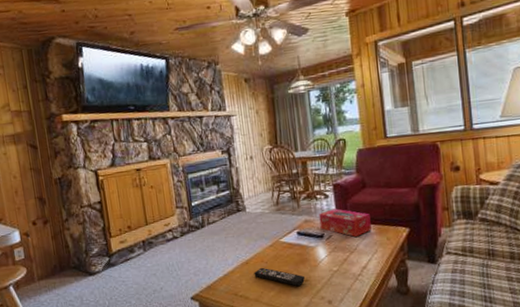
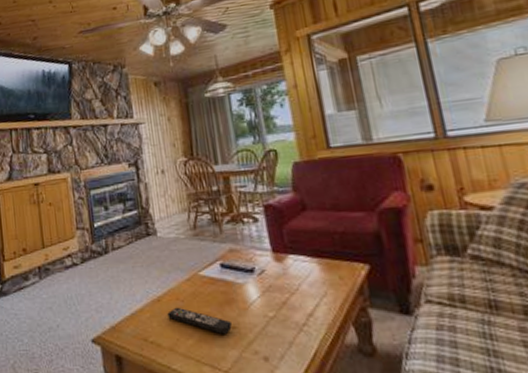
tissue box: present [319,208,372,238] -> none [247,235,317,274]

